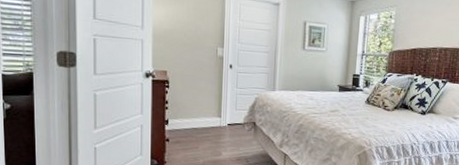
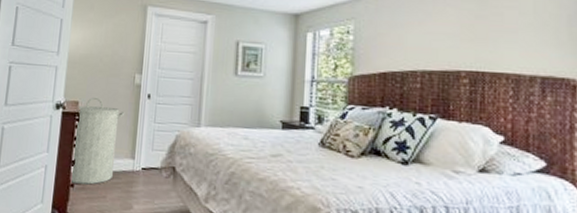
laundry hamper: none [167,67,210,139] -> present [72,96,125,185]

